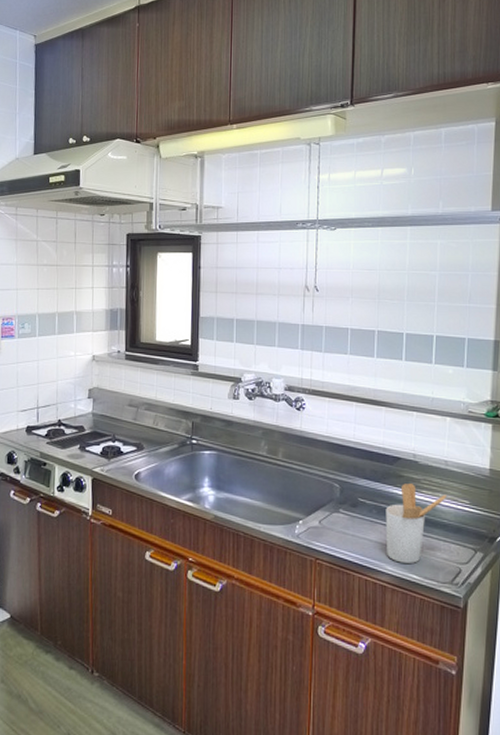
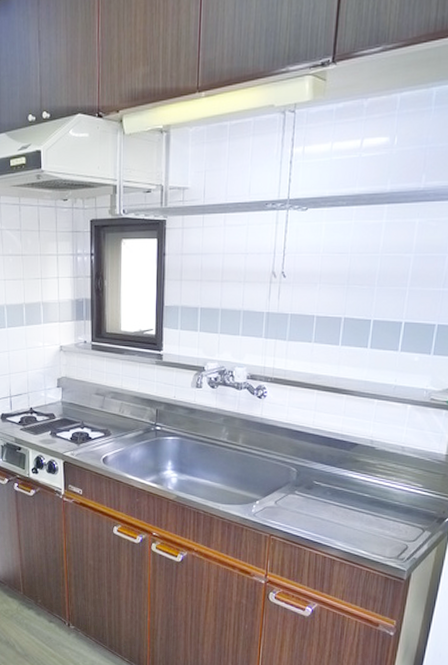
utensil holder: present [385,483,446,563] -> none [337,468,400,540]

